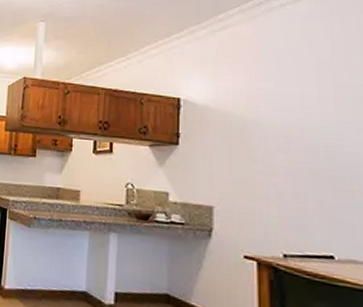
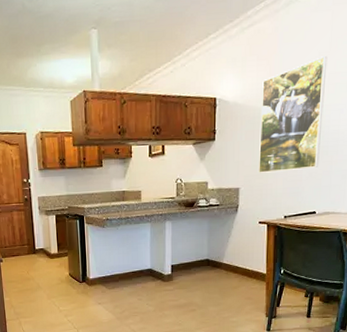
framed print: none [240,66,332,196] -> present [259,56,328,173]

